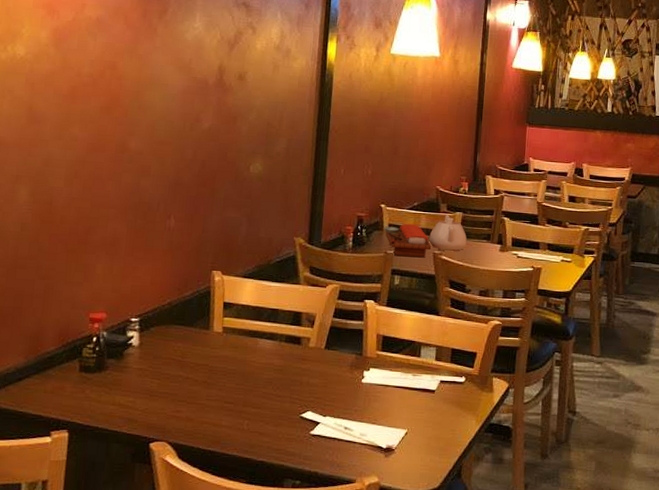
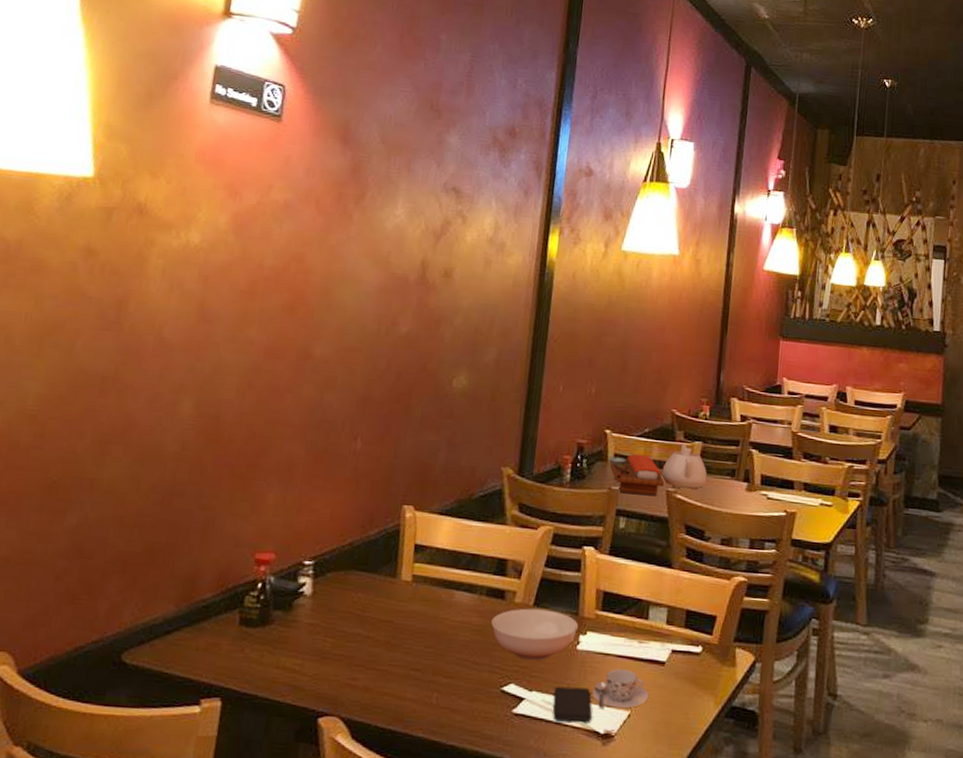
bowl: none [290,351,363,393] -> present [491,608,579,661]
mobile phone: none [344,412,376,440] -> present [553,686,592,722]
teacup: none [376,397,422,428] -> present [592,669,649,709]

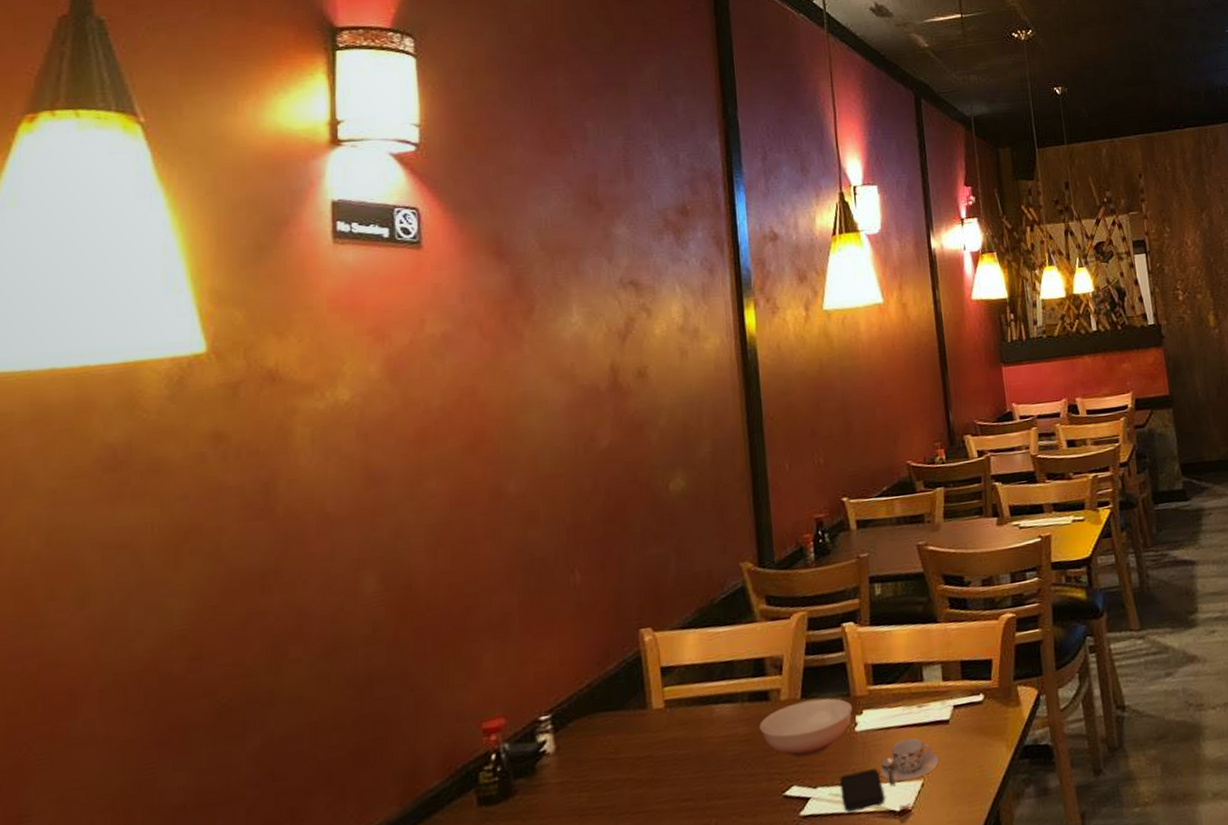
sushi platter: present [608,453,665,496] -> none [851,513,914,559]
teapot: present [661,444,708,490] -> none [908,493,956,541]

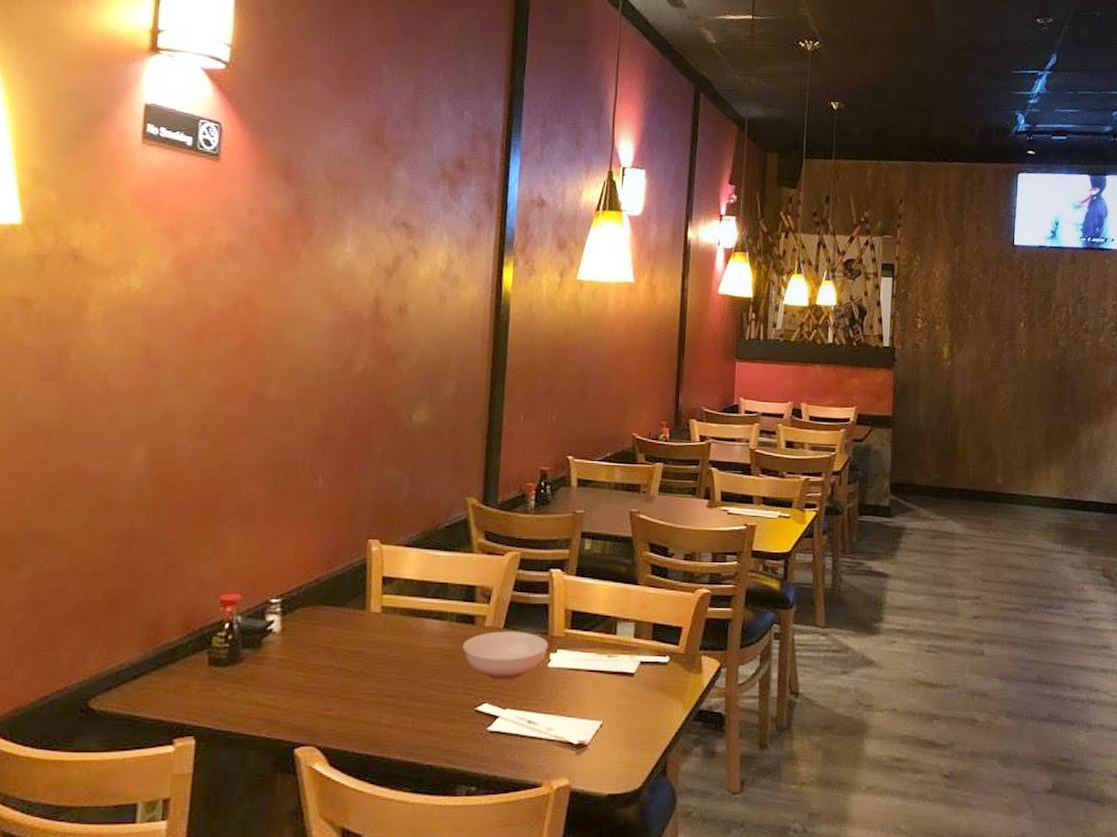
mobile phone: present [840,768,884,812] -> none [527,702,565,735]
teacup: present [880,738,939,786] -> none [565,682,619,720]

